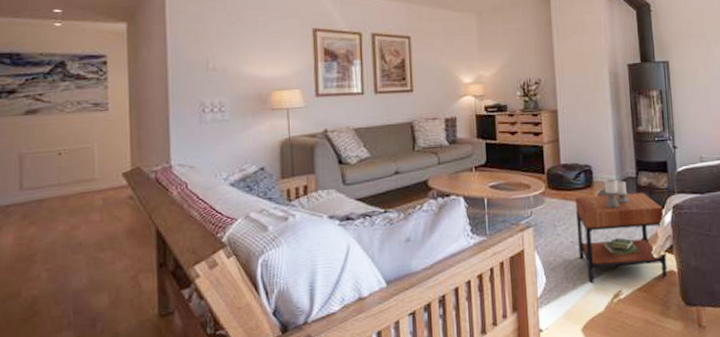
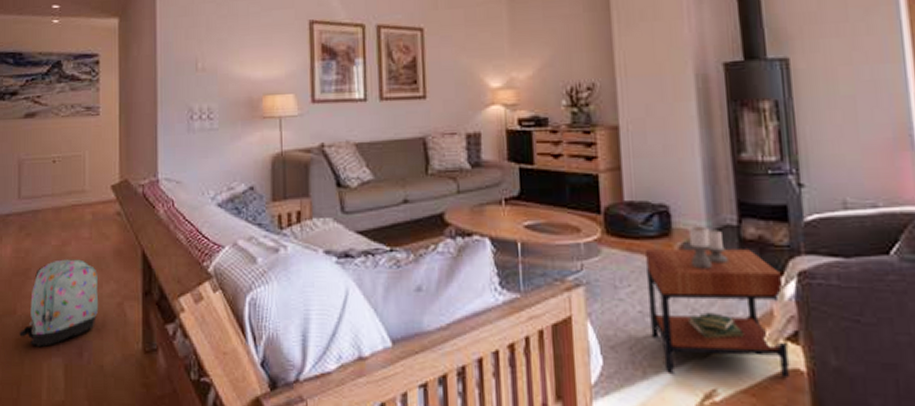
backpack: none [25,241,112,324] -> present [19,259,99,347]

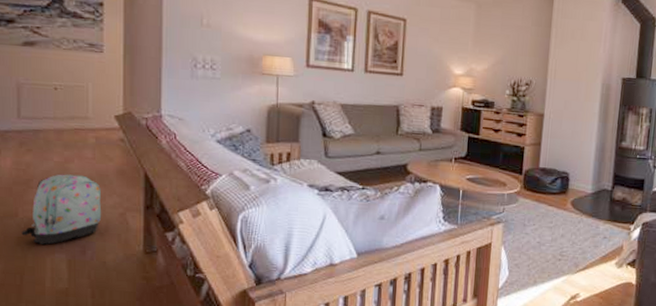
side table: present [645,226,790,377] -> none [543,188,633,287]

